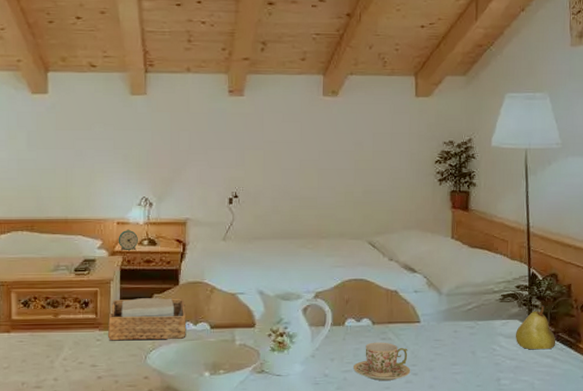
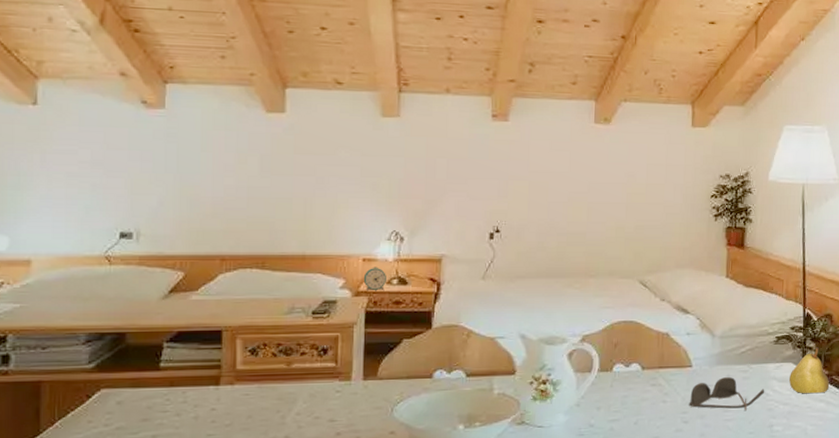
napkin holder: present [108,298,186,341] -> none [349,343,440,392]
teacup: present [352,342,411,381] -> none [620,388,681,430]
eyeglasses: none [418,333,492,364] -> present [689,377,765,410]

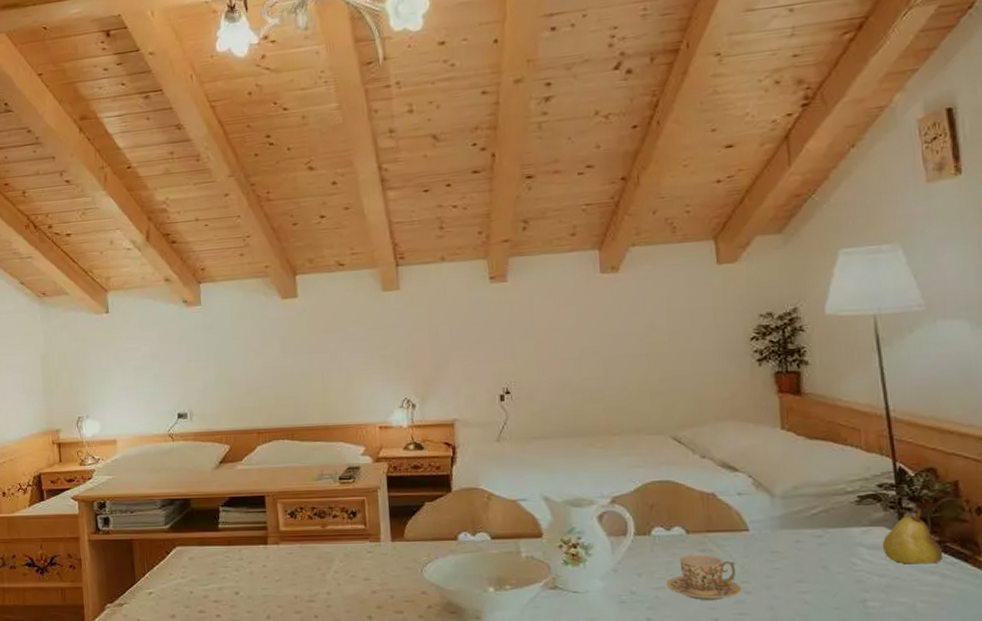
alarm clock: present [363,267,386,290] -> none [381,433,403,456]
teacup: none [620,388,681,430] -> present [666,554,742,600]
eyeglasses: present [689,377,765,410] -> none [749,543,850,582]

